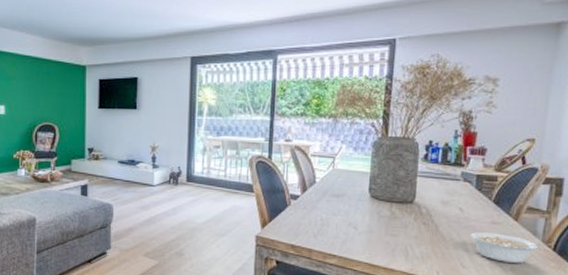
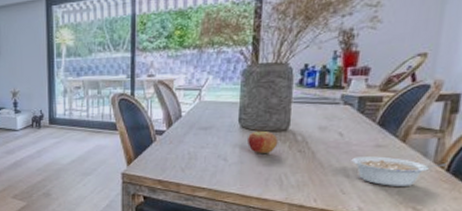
fruit: none [377,199,405,224] -> present [248,129,278,153]

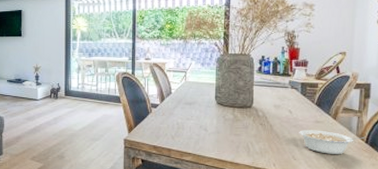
fruit: present [248,129,278,153] -> none [222,105,245,125]

